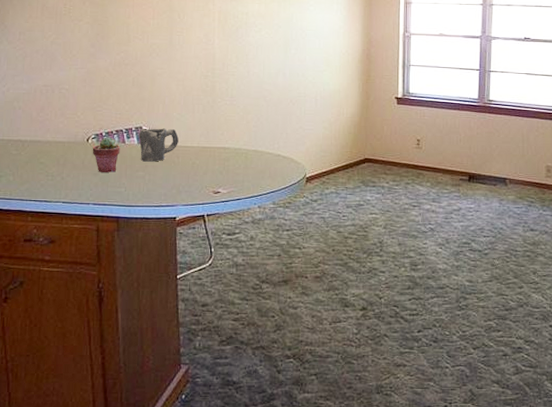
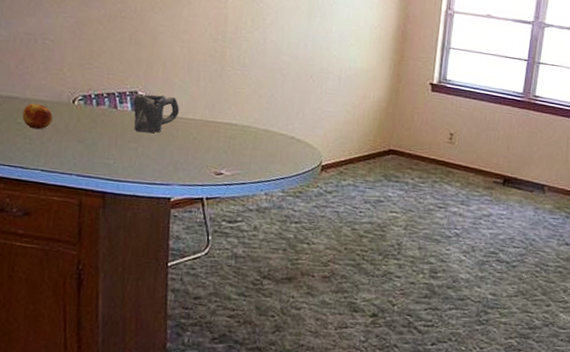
fruit: none [44,145,70,167] -> present [22,103,53,130]
potted succulent: present [92,137,120,172] -> none [78,99,111,141]

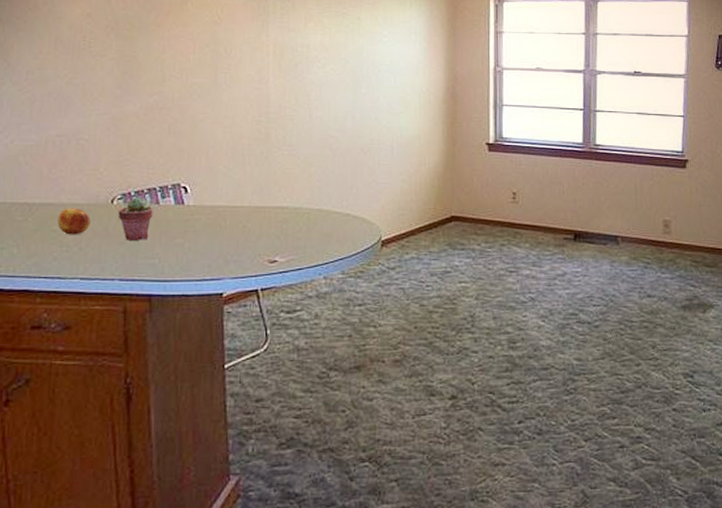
potted succulent: none [78,99,111,141] -> present [118,197,153,240]
mug: present [133,94,179,133] -> none [176,185,225,226]

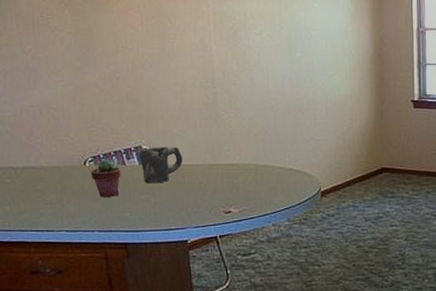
fruit: present [57,208,91,235] -> none [40,170,68,194]
mug: none [176,185,225,226] -> present [139,146,183,184]

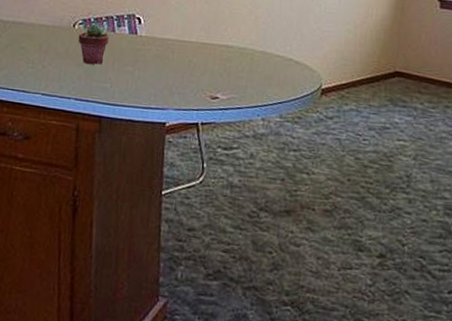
mug: present [139,146,183,184] -> none [130,17,175,56]

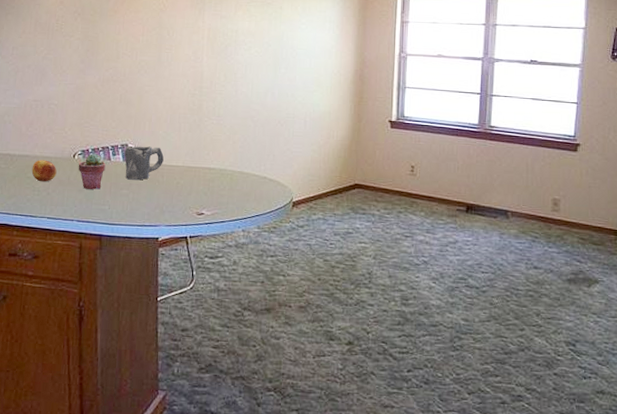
fruit: none [26,28,54,54] -> present [31,160,57,182]
mug: none [130,17,175,56] -> present [124,146,164,180]

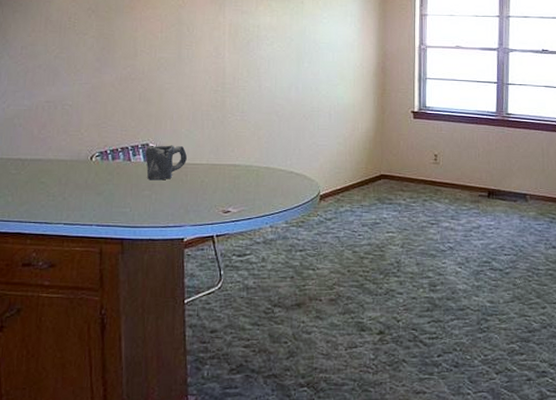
fruit: present [31,160,57,182] -> none [45,163,73,187]
potted succulent: present [78,153,106,190] -> none [96,155,126,192]

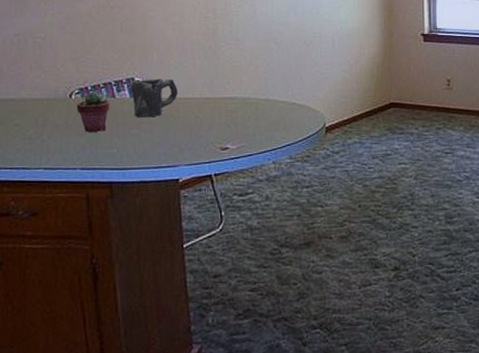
potted succulent: none [96,155,126,192] -> present [76,91,110,132]

